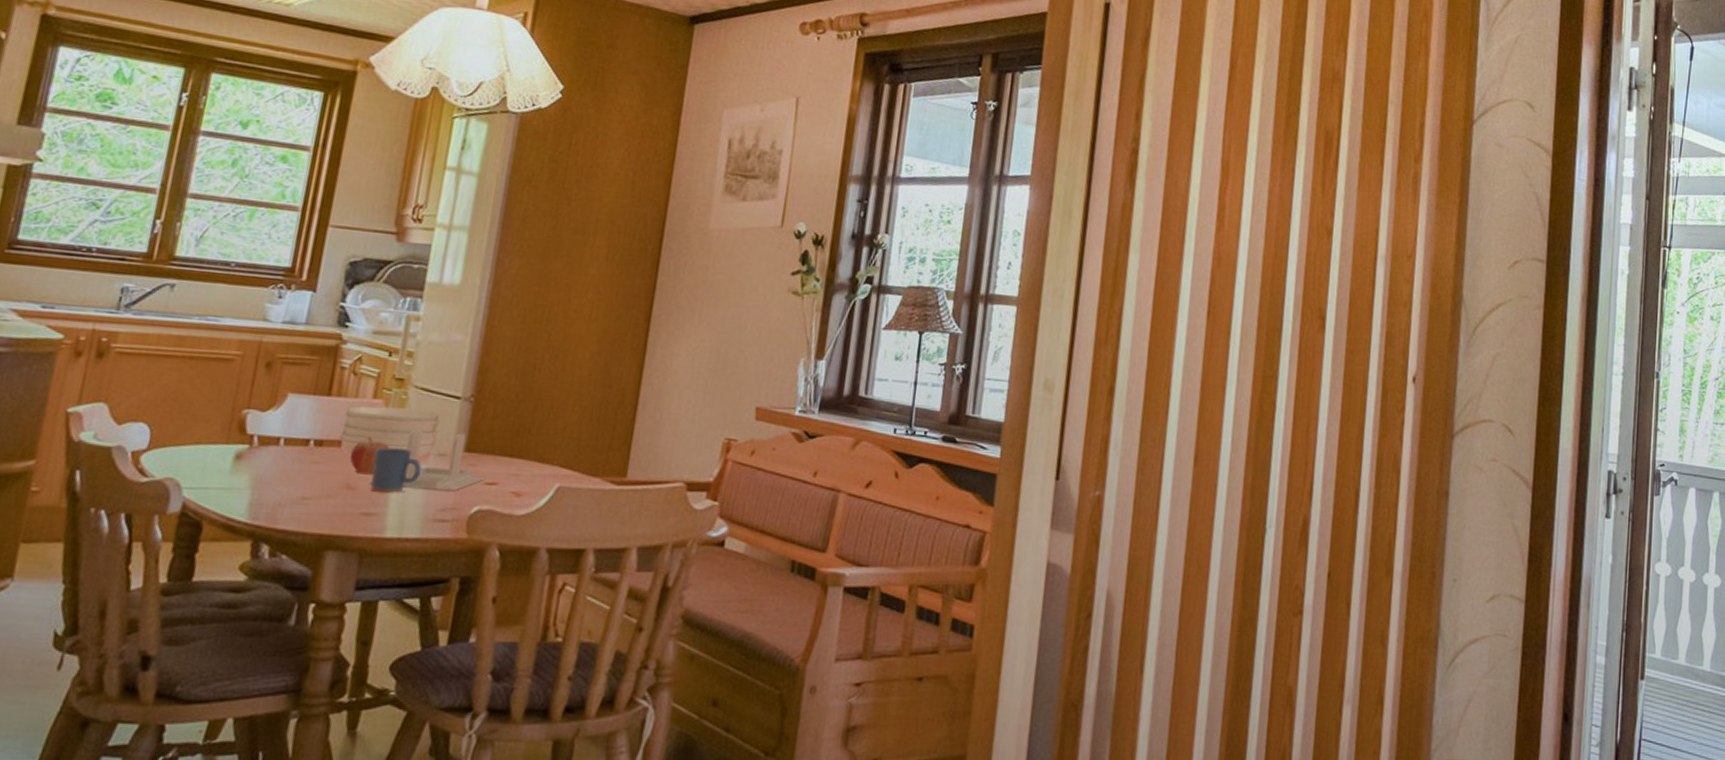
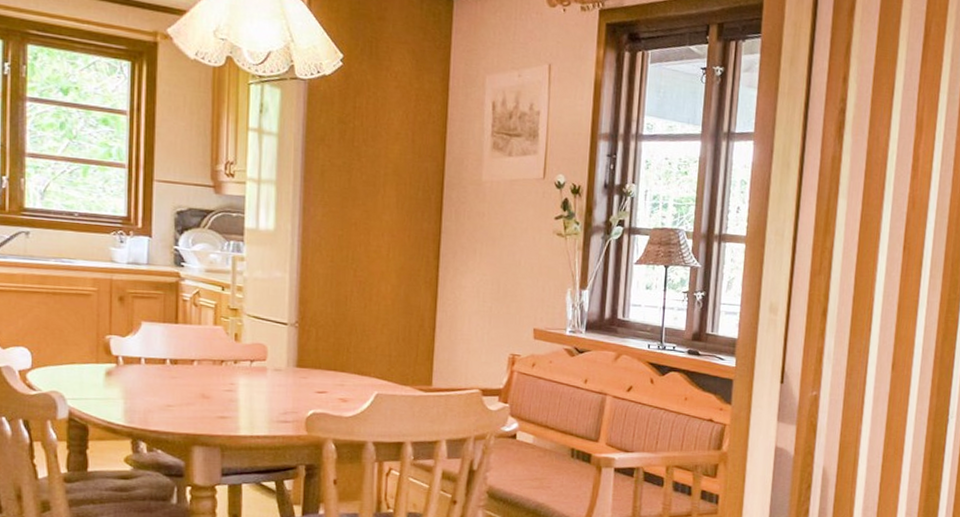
bowl: present [339,406,440,458] -> none [190,331,272,373]
fruit: present [350,438,390,475] -> none [201,357,233,387]
napkin holder: present [370,429,486,492] -> none [221,349,316,399]
mug: present [371,447,422,493] -> none [221,364,262,401]

